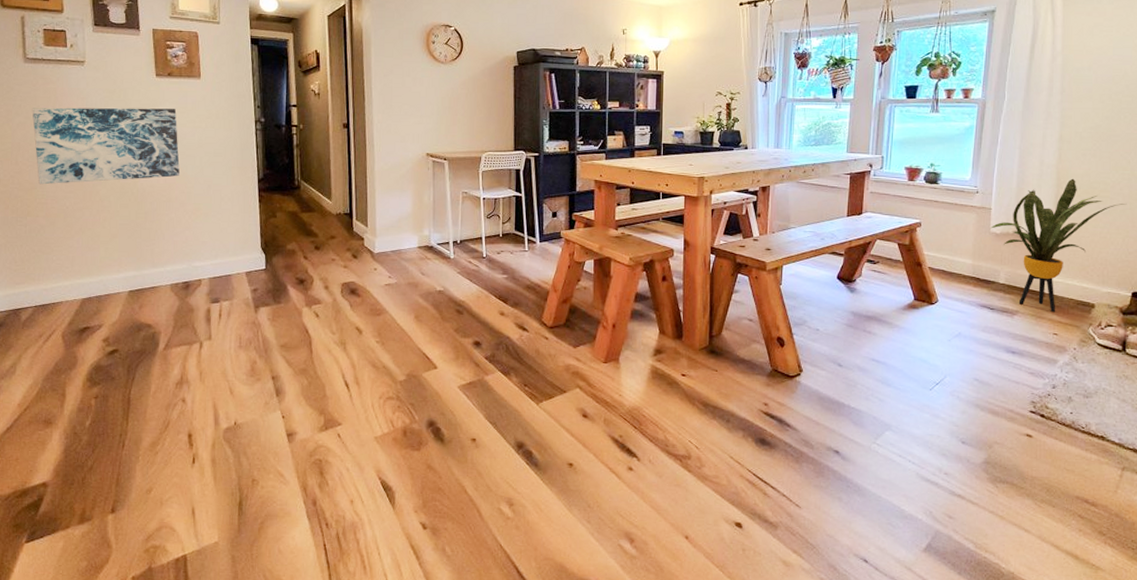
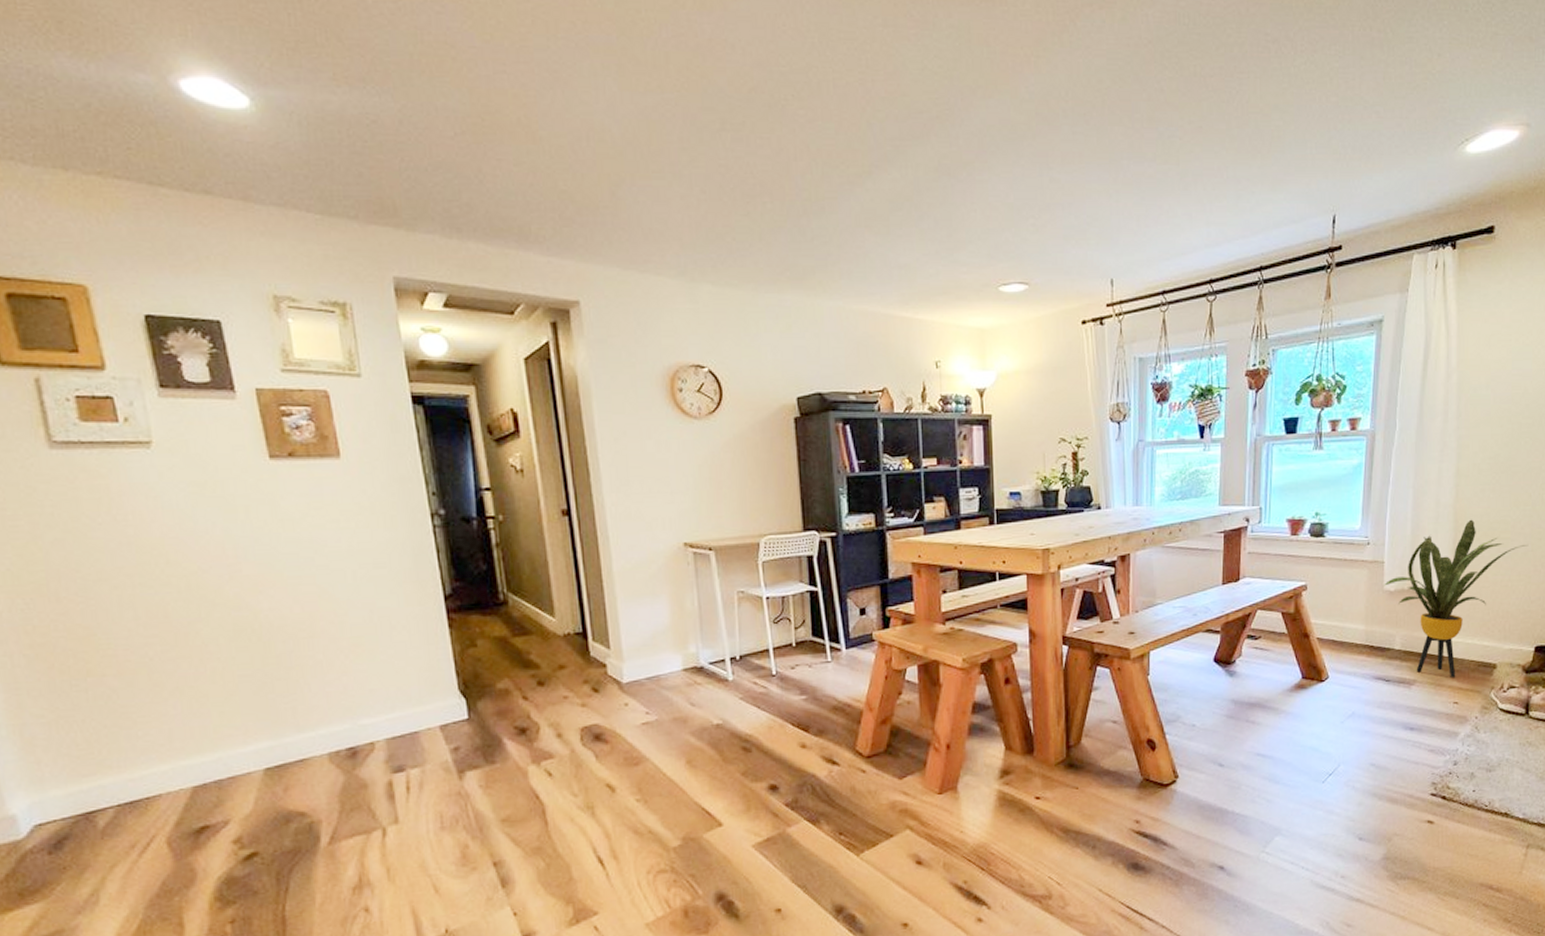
wall art: present [32,107,180,185] -> none [72,504,324,629]

